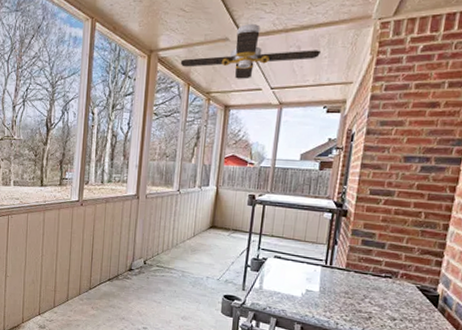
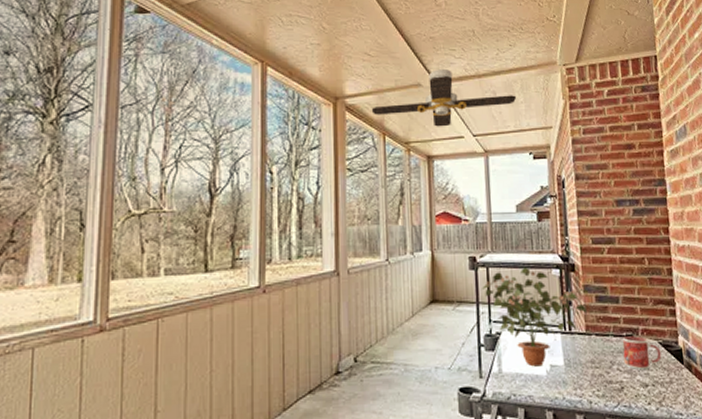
potted plant: none [256,208,354,289] -> present [482,266,587,367]
mug: none [377,277,417,307] -> present [622,336,662,370]

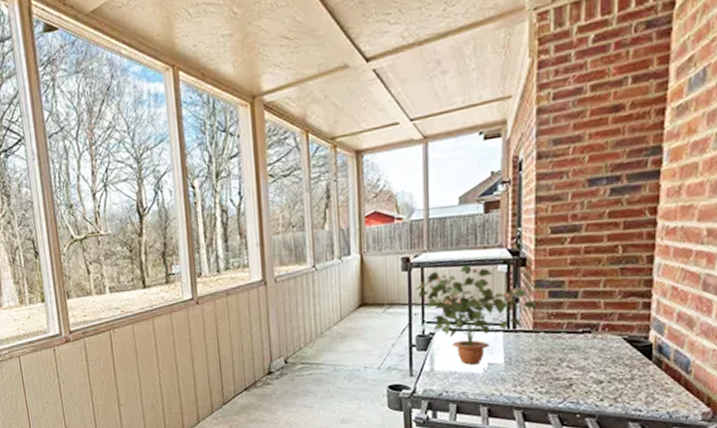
ceiling fan: present [371,69,516,127] -> none [292,40,466,116]
mug: present [622,336,662,370] -> none [576,332,625,367]

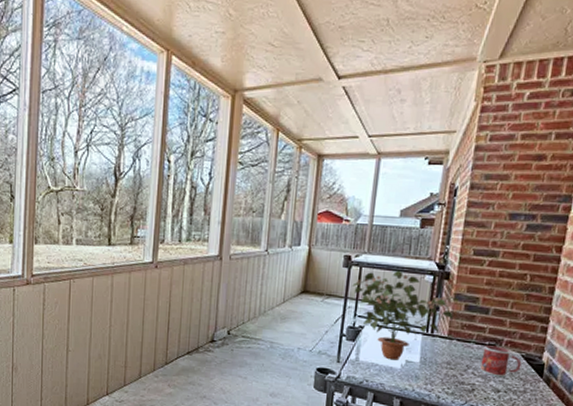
mug: none [576,332,625,367] -> present [480,345,522,378]

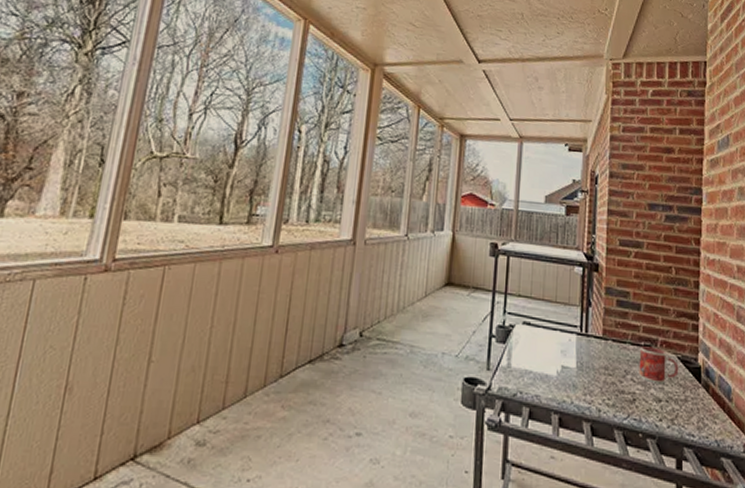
potted plant: present [352,270,457,360] -> none [500,260,608,366]

